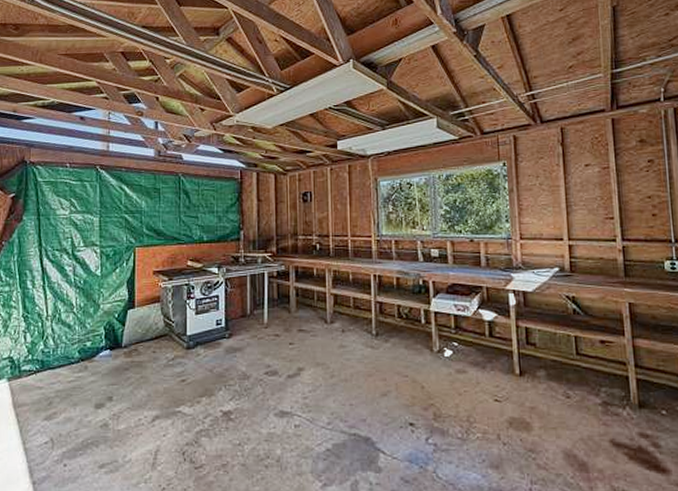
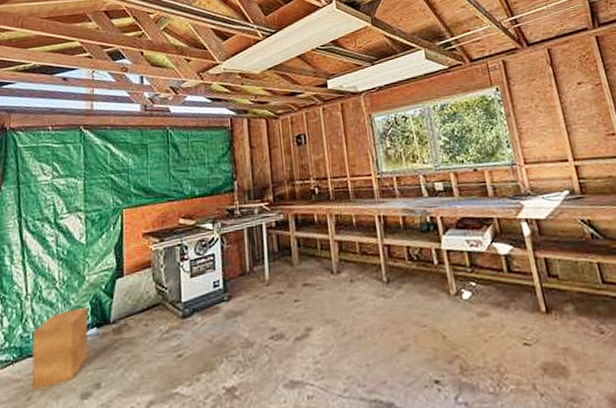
cardboard box: none [52,331,102,397] -> present [32,306,88,390]

